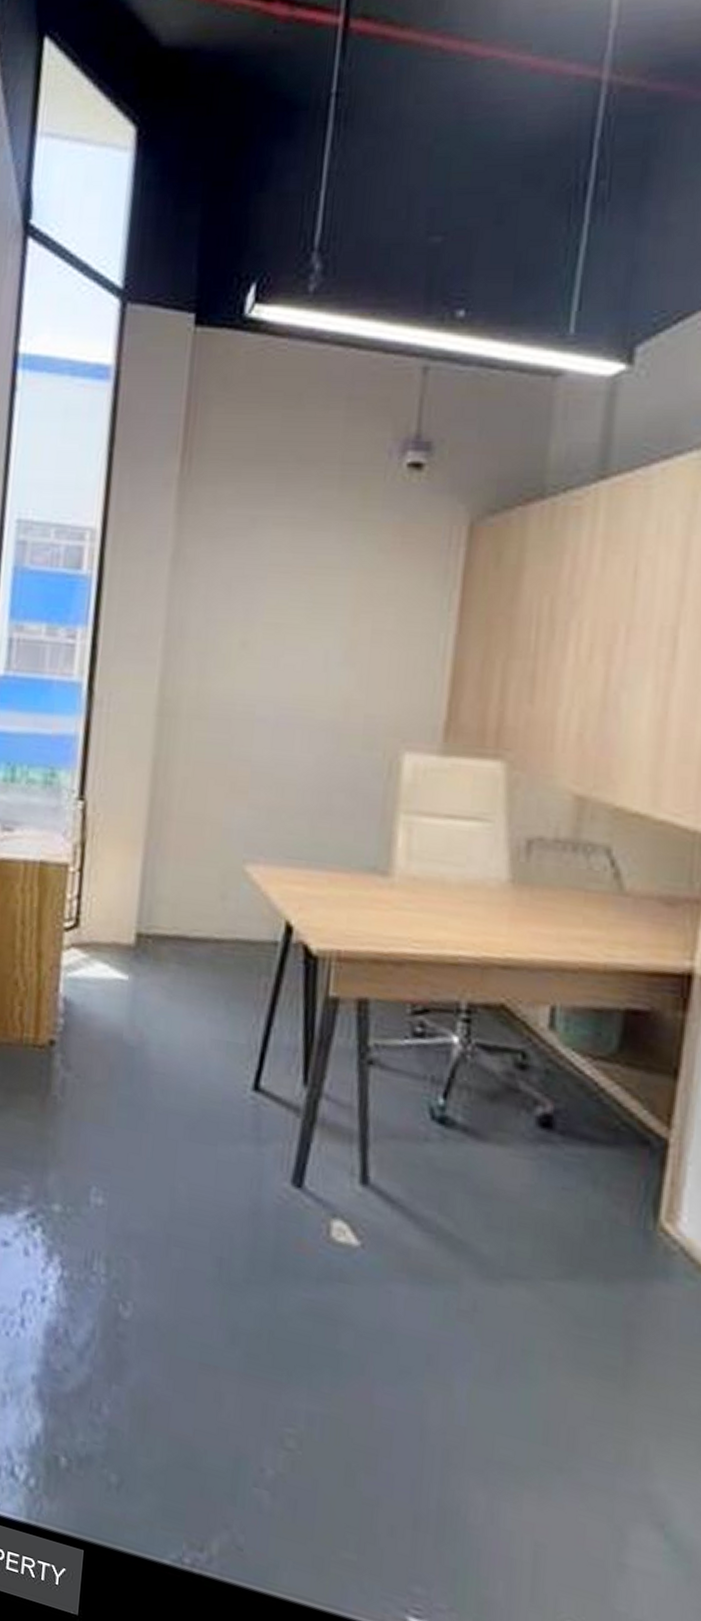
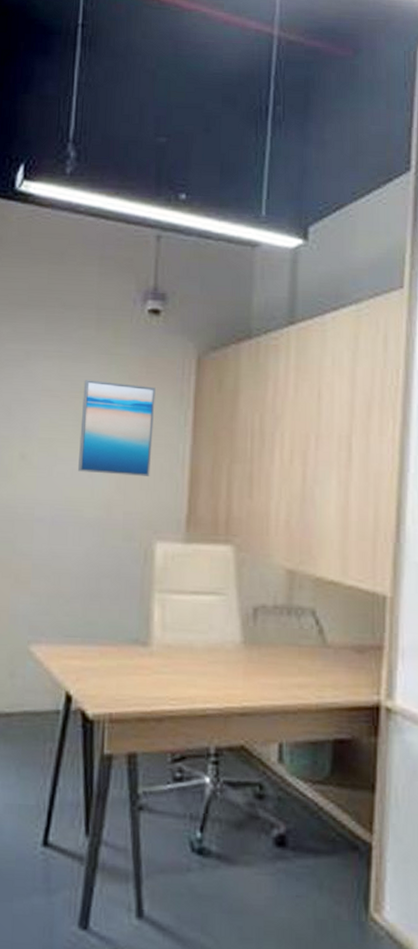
wall art: none [309,552,412,672] -> present [77,380,156,476]

